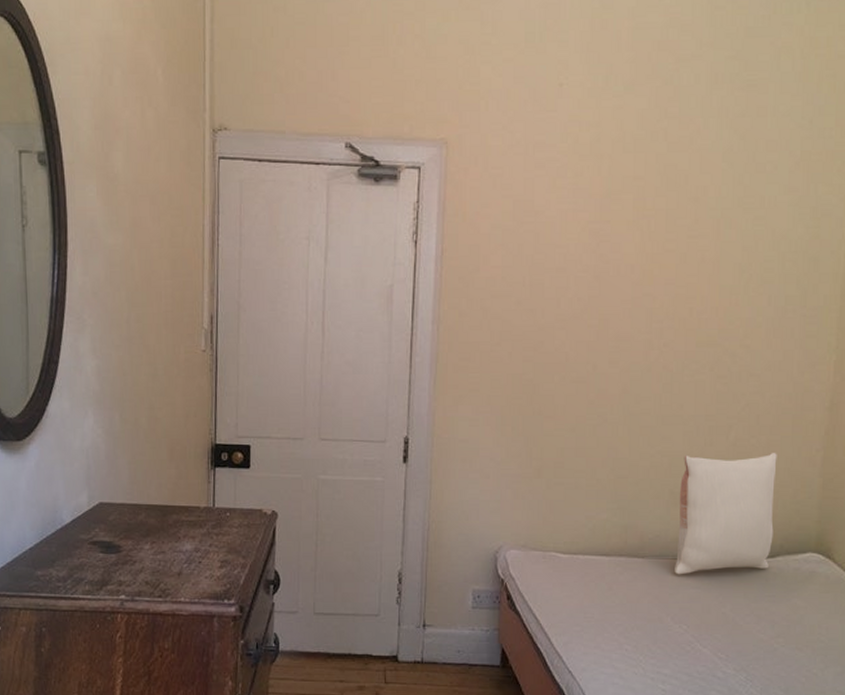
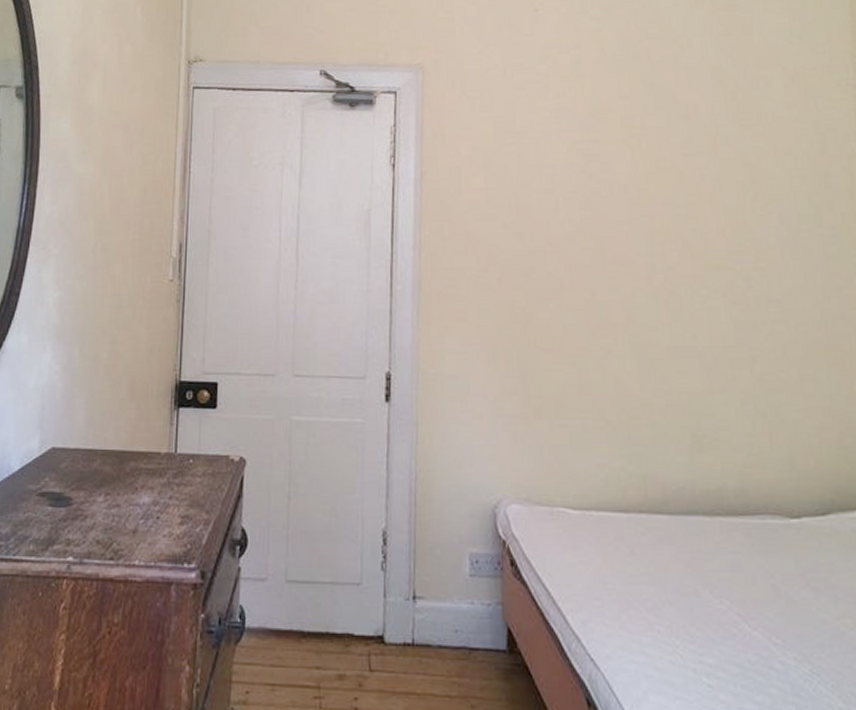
pillow: present [674,452,777,575] -> none [703,388,822,537]

